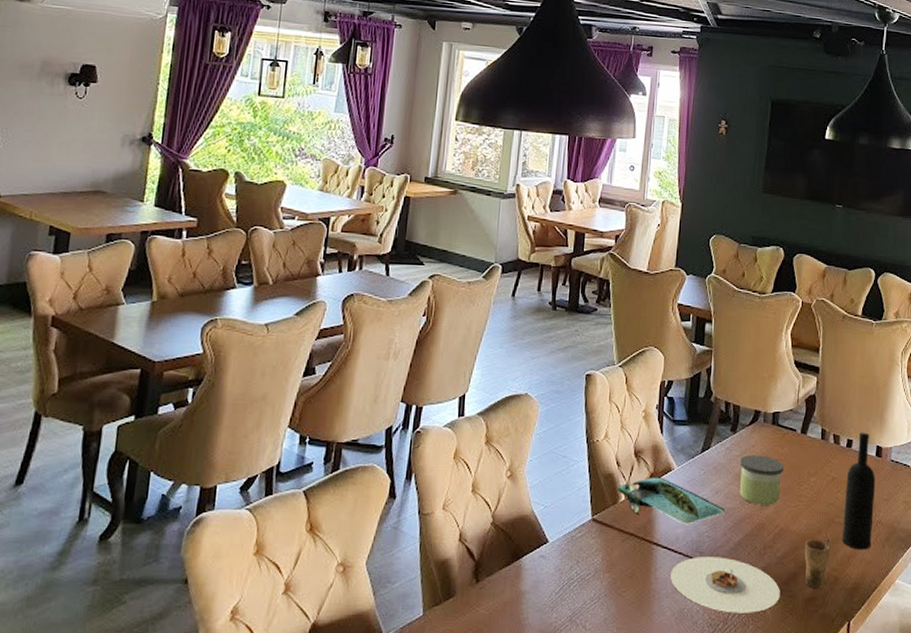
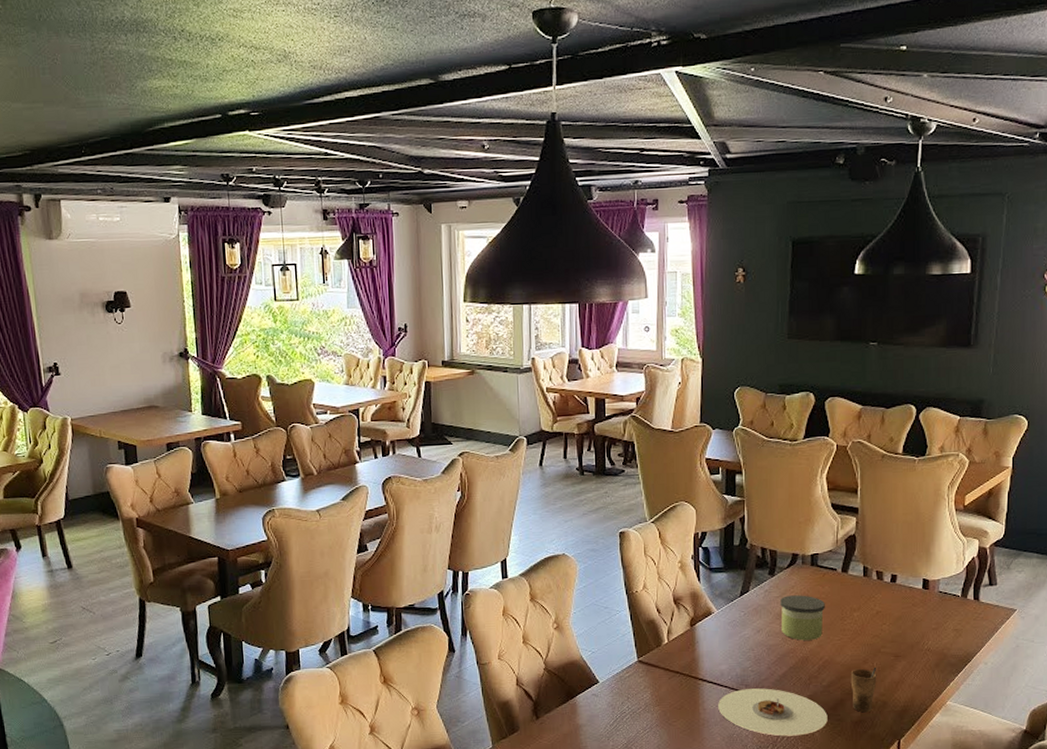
platter: present [617,477,725,524] -> none [660,620,768,661]
wine bottle: present [843,432,876,550] -> none [890,567,923,676]

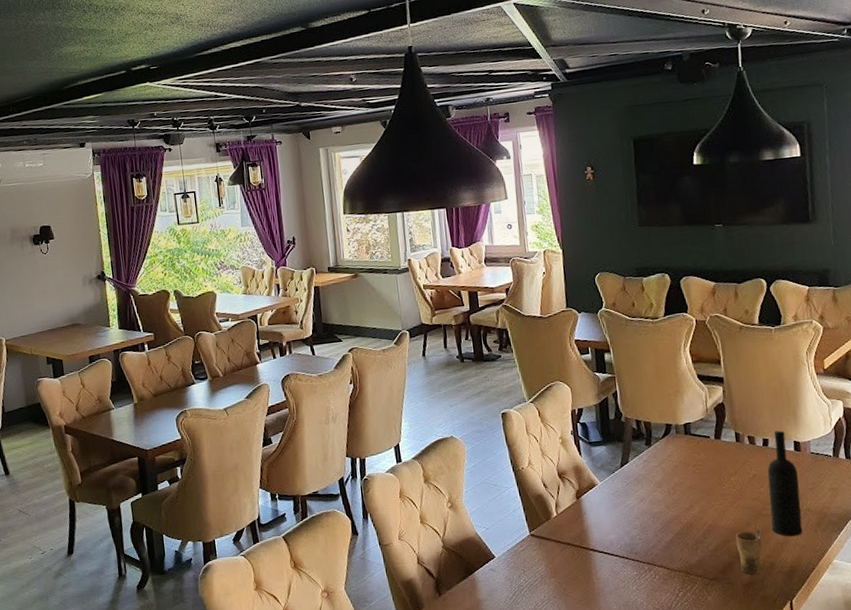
plate: present [718,688,828,736] -> none [610,555,719,602]
candle: present [780,595,825,641] -> none [659,463,704,507]
wine bottle: none [890,567,923,676] -> present [767,430,803,537]

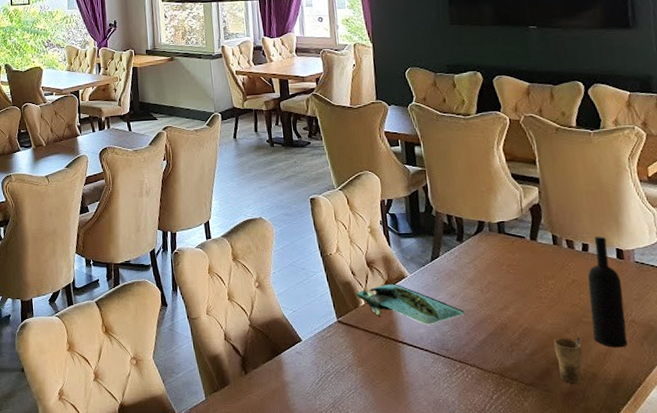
platter: none [548,492,653,530] -> present [356,283,465,324]

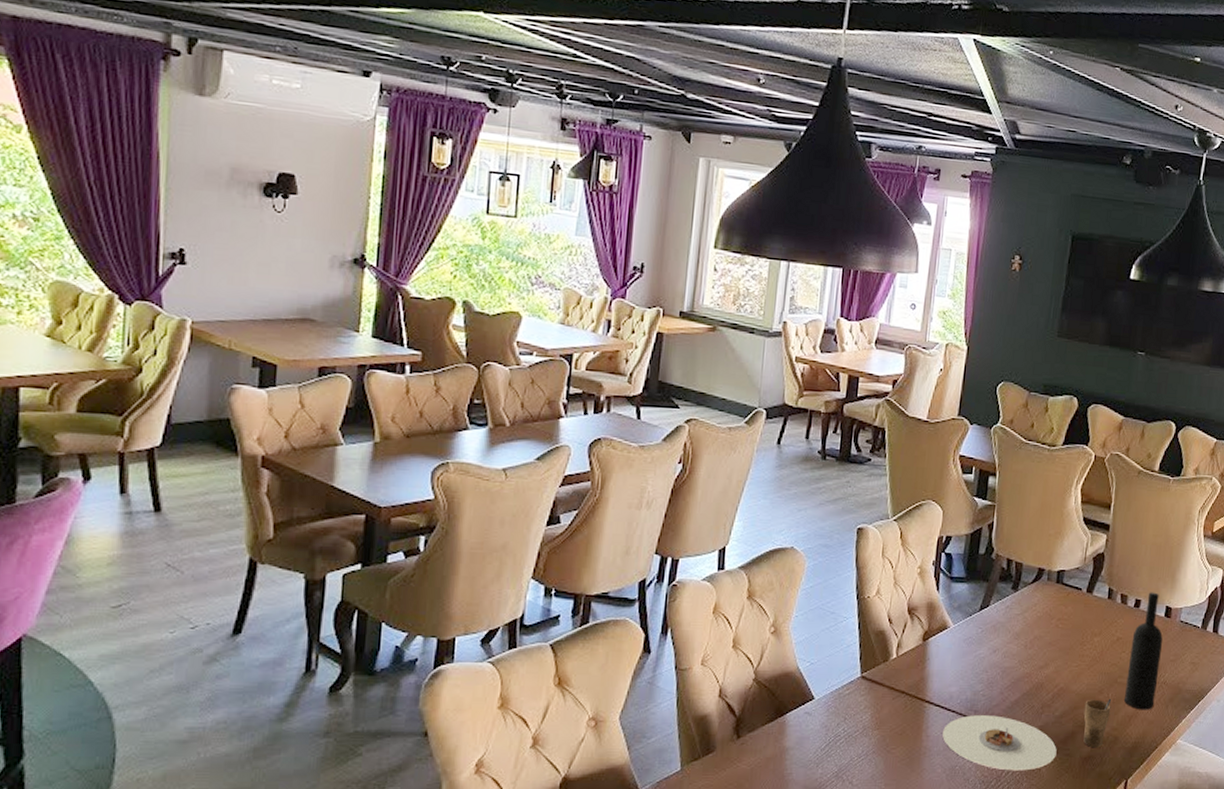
platter: present [356,283,465,324] -> none [889,634,1003,682]
plate: none [420,354,536,405] -> present [942,715,1057,771]

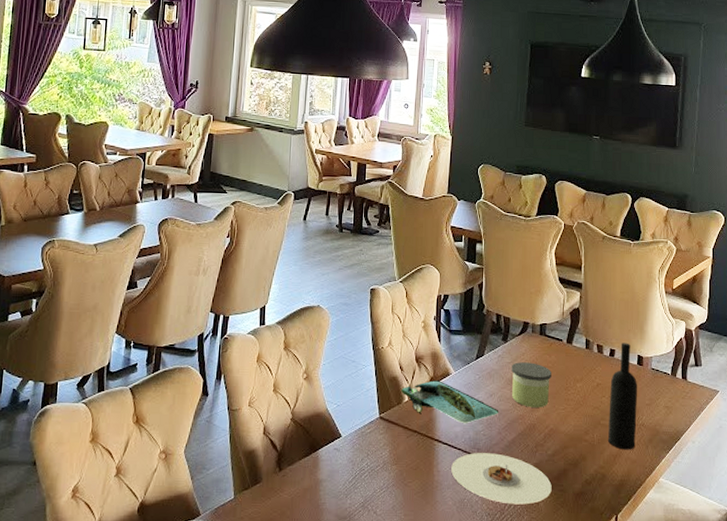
platter: none [889,634,1003,682] -> present [401,380,499,423]
candle: none [1019,614,1067,665] -> present [512,362,551,408]
cup: present [1083,699,1112,748] -> none [573,439,597,485]

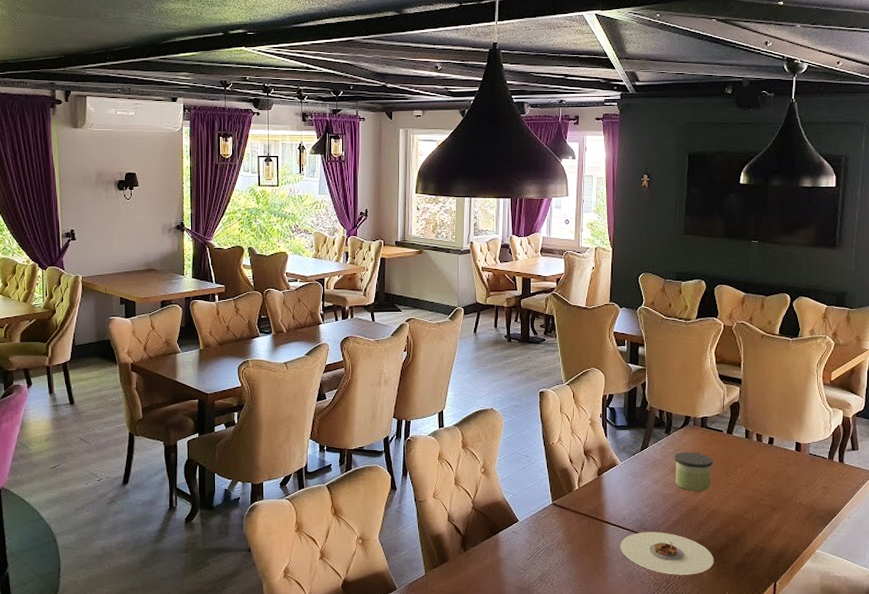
platter: present [401,380,499,423] -> none [572,470,664,507]
wine bottle: present [608,342,638,450] -> none [767,431,796,526]

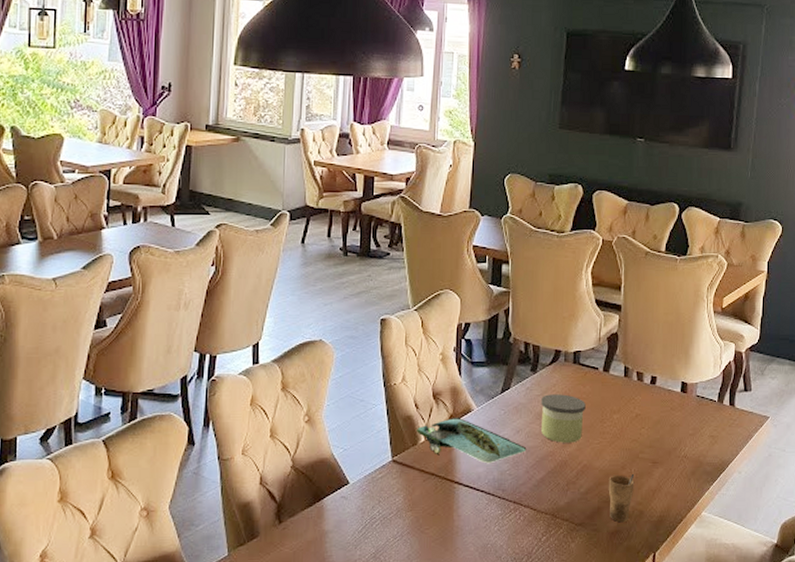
platter: none [572,470,664,507] -> present [417,418,527,463]
plate: present [620,532,714,575] -> none [473,494,584,547]
cup: none [734,518,757,557] -> present [608,474,635,523]

